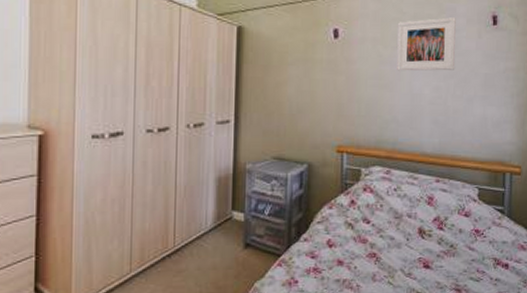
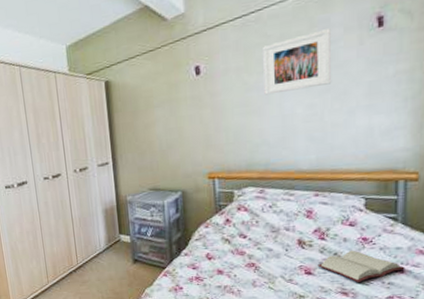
hardback book: none [435,242,510,278] -> present [317,250,405,282]

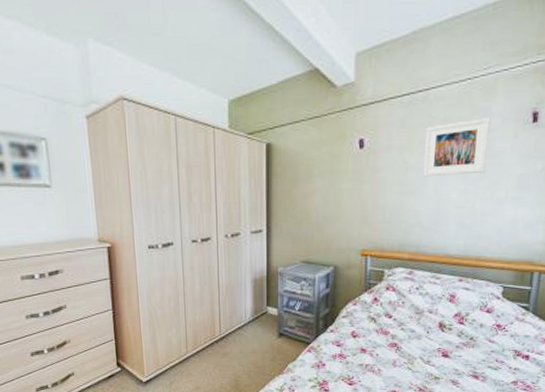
hardback book: present [317,250,405,282] -> none [454,335,531,366]

